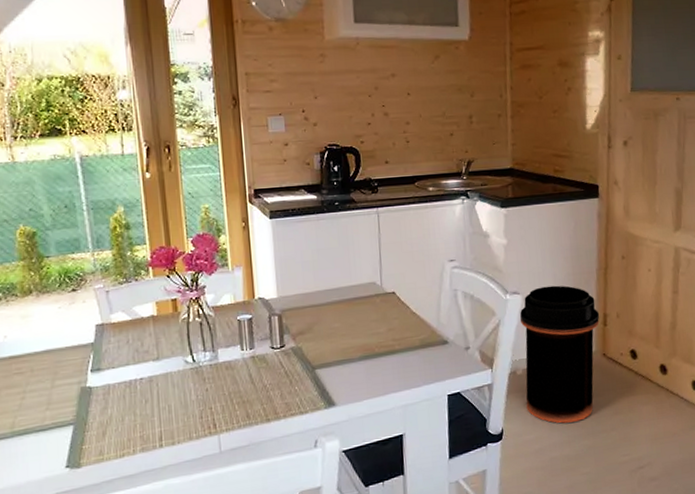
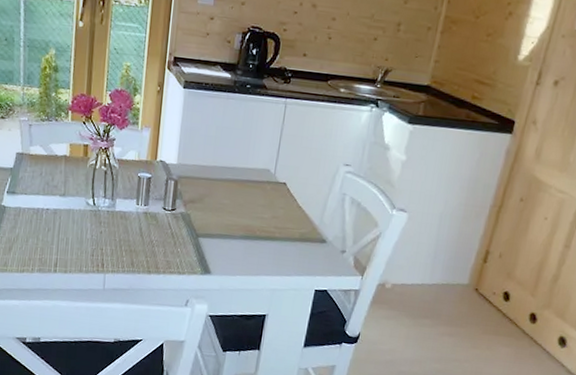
trash can: present [520,285,600,424] -> none [387,210,482,345]

